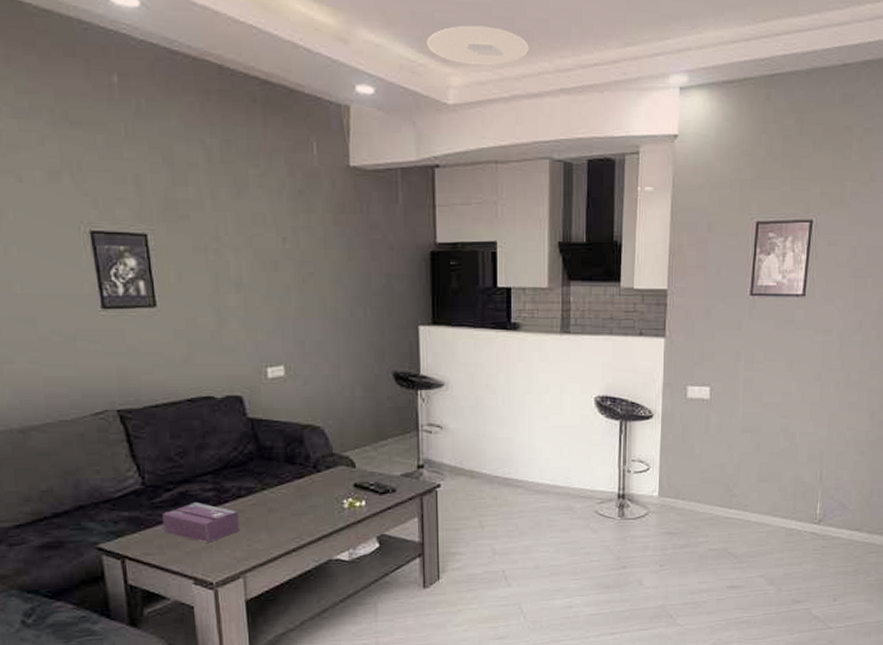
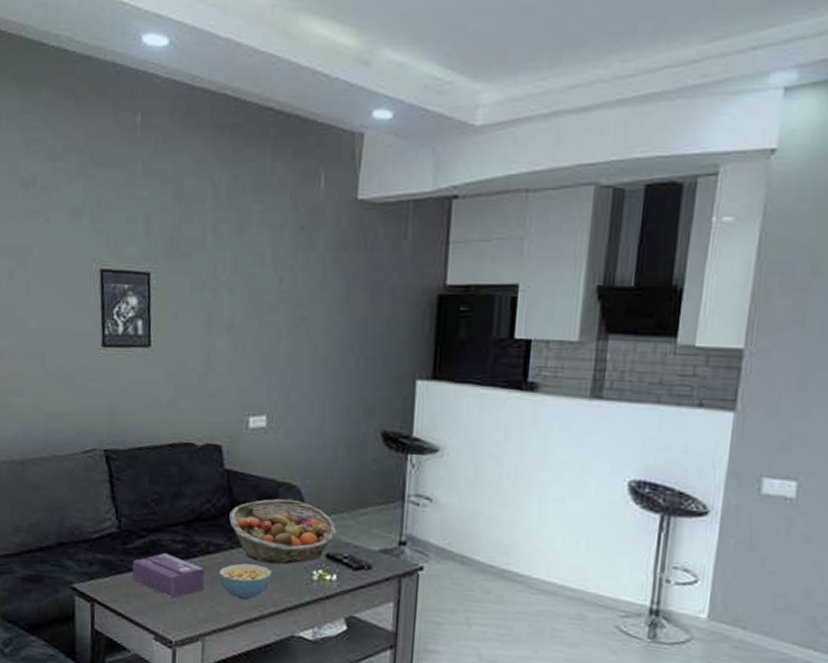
cereal bowl: none [252,501,305,535] -> present [218,563,272,601]
fruit basket: none [257,439,363,499] -> present [229,499,338,565]
ceiling light: present [427,25,529,66] -> none [457,32,581,79]

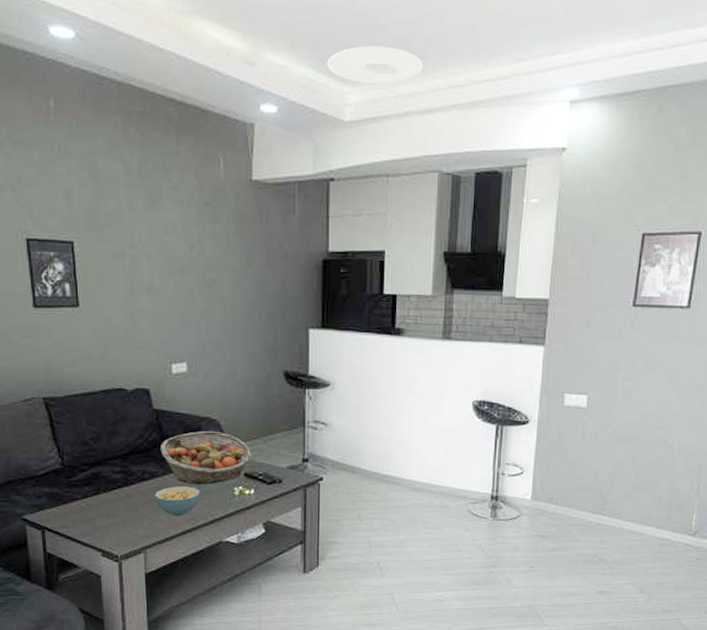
tissue box: present [132,552,205,598] -> none [77,482,143,520]
ceiling light: none [457,32,581,79] -> present [327,46,423,84]

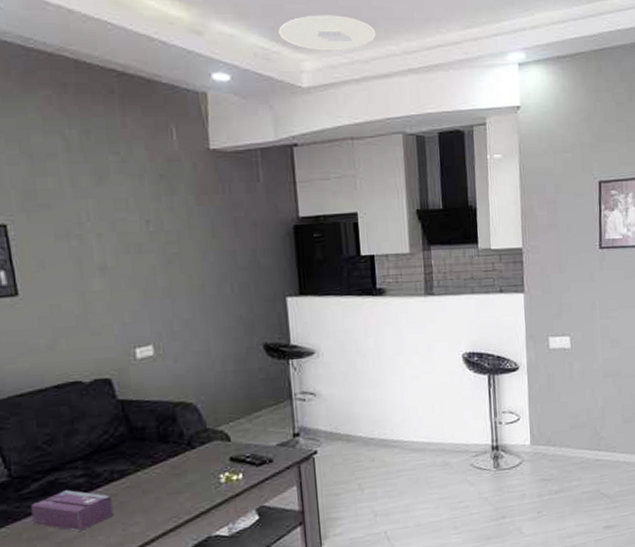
tissue box: none [77,482,143,520] -> present [31,489,114,532]
cereal bowl: present [154,486,200,516] -> none [126,480,181,517]
fruit basket: present [160,431,253,485] -> none [129,416,238,478]

